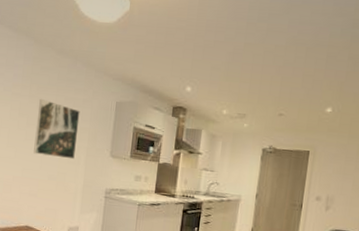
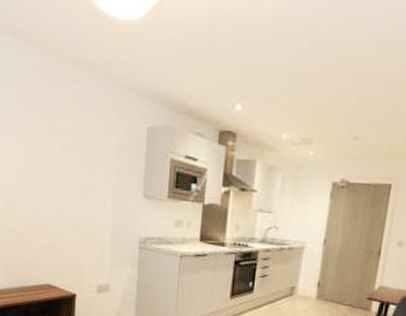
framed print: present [33,98,80,160] -> none [49,125,103,202]

